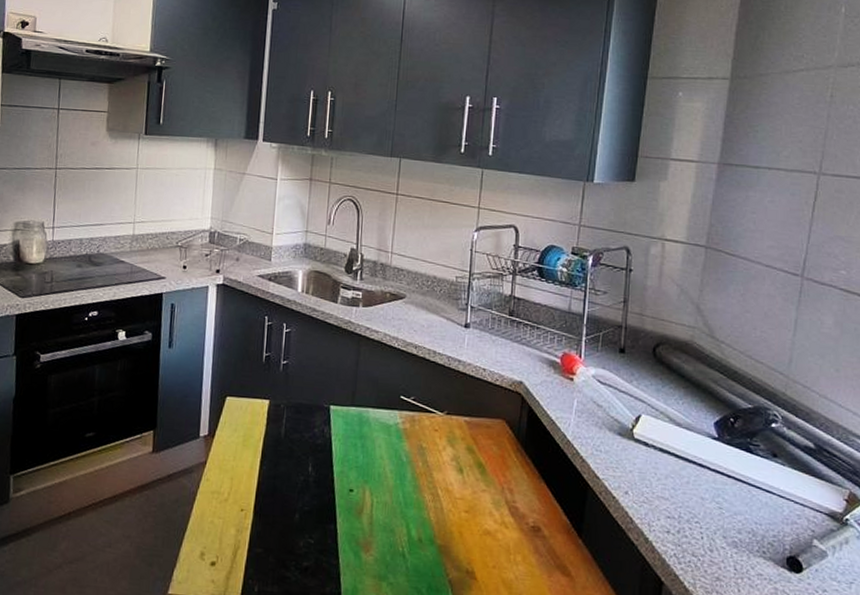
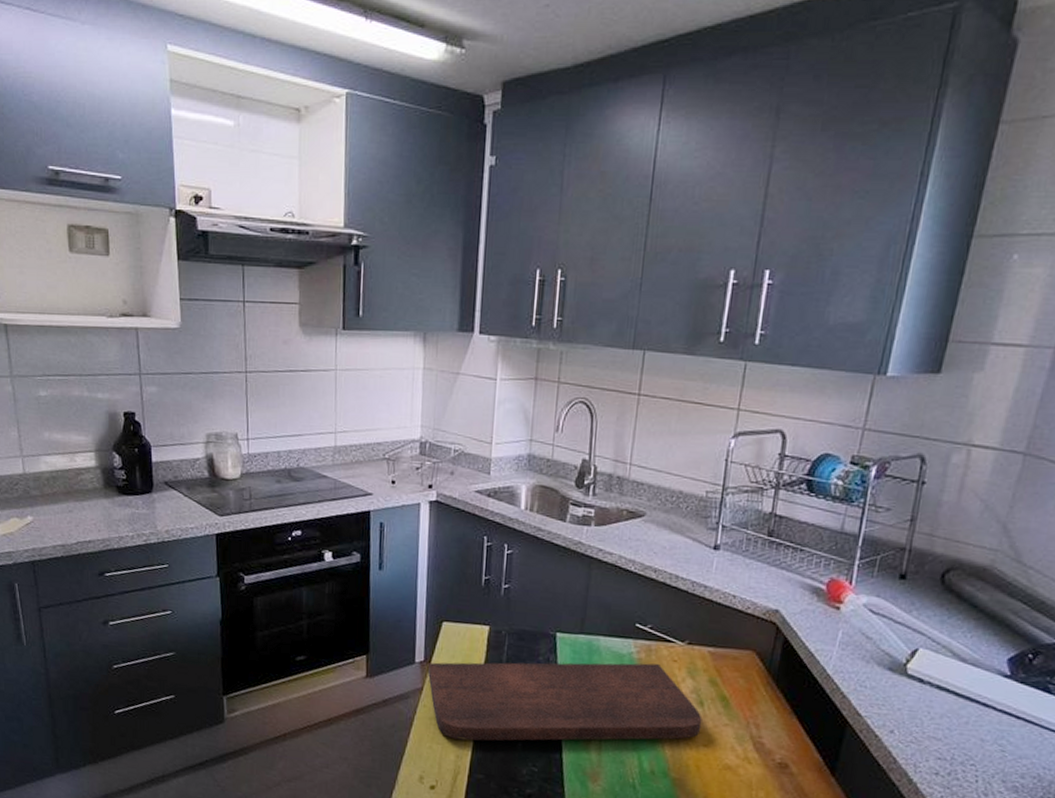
cutting board: none [211,433,463,514] -> present [427,662,702,741]

